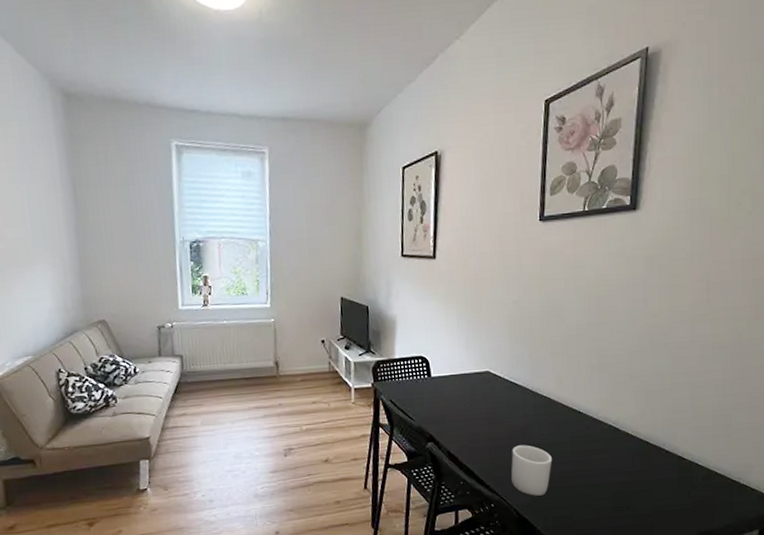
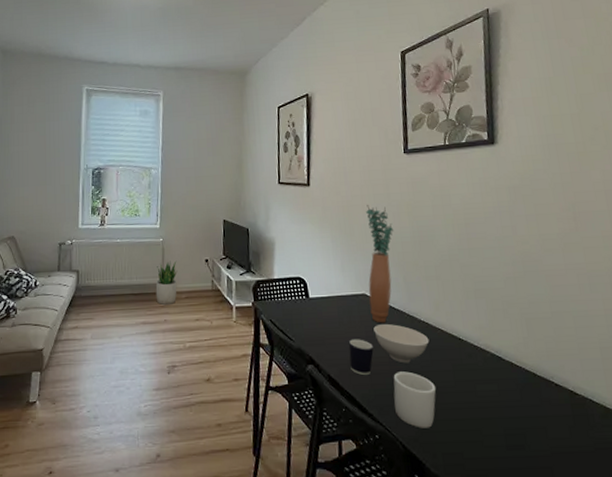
planter: none [268,342,292,388] -> present [155,260,178,305]
mug: none [469,415,495,451] -> present [348,339,374,376]
vase: none [492,279,522,400] -> present [366,205,393,323]
bowl: none [495,400,550,438] -> present [373,324,429,363]

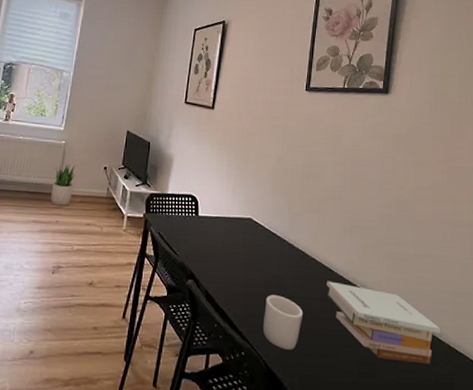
mug: present [348,339,374,376] -> none [228,259,252,295]
vase: present [366,205,393,323] -> none [254,135,286,248]
bowl: present [373,324,429,363] -> none [254,249,304,288]
books: none [457,350,594,430] -> present [327,281,441,365]

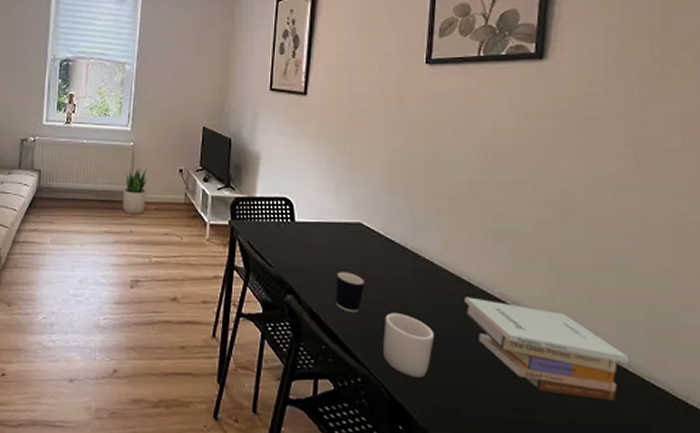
mug: none [228,259,252,295] -> present [336,272,366,313]

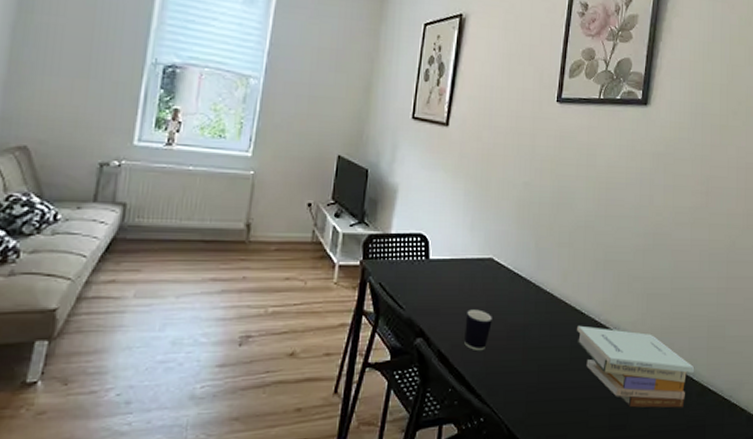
planter: present [122,167,148,215] -> none [234,201,269,257]
mug: present [382,313,435,378] -> none [504,347,551,410]

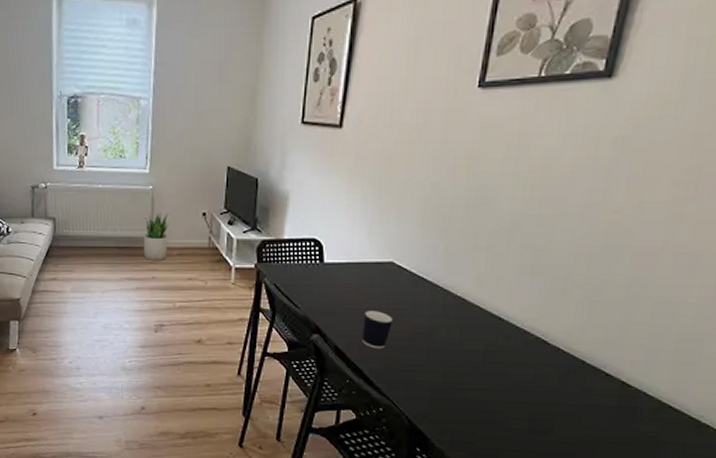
planter: none [234,201,269,257] -> present [143,212,169,261]
books: present [577,325,695,408] -> none [492,331,651,422]

